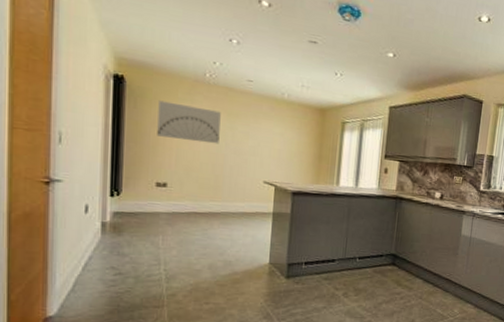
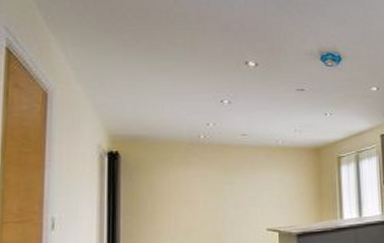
wall art: present [157,100,221,145] -> none [154,168,218,204]

